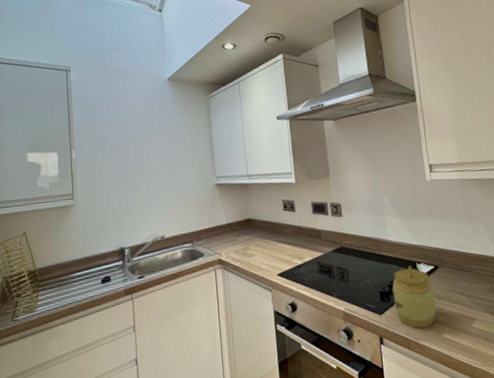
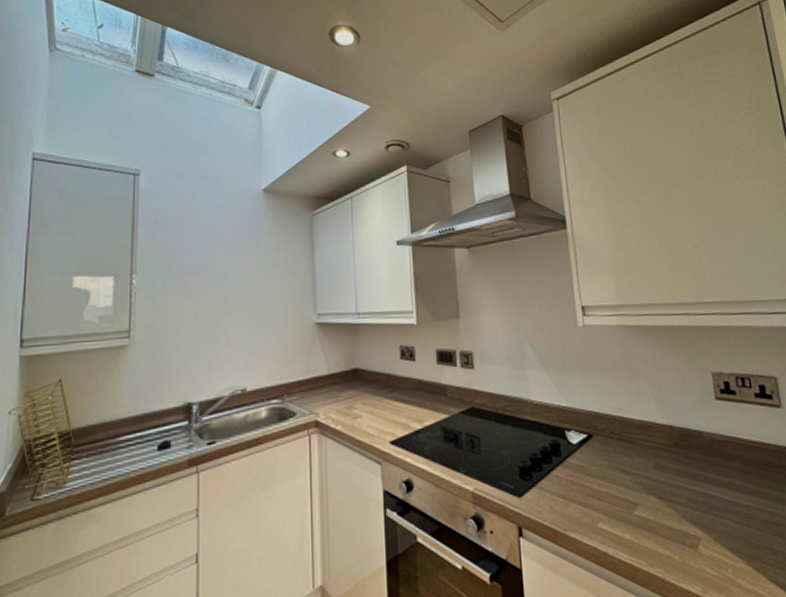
jar: present [392,266,437,328] -> none [534,433,590,516]

